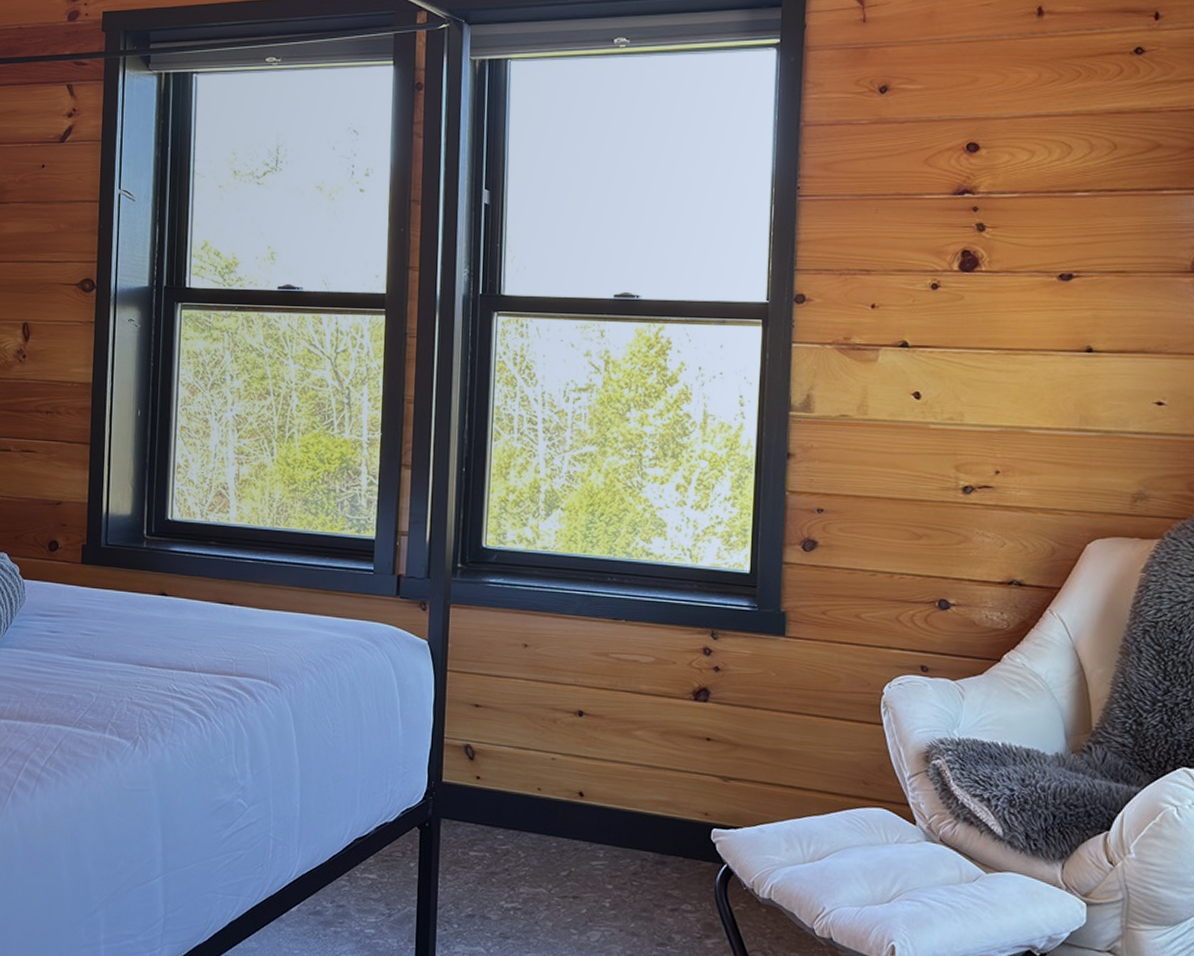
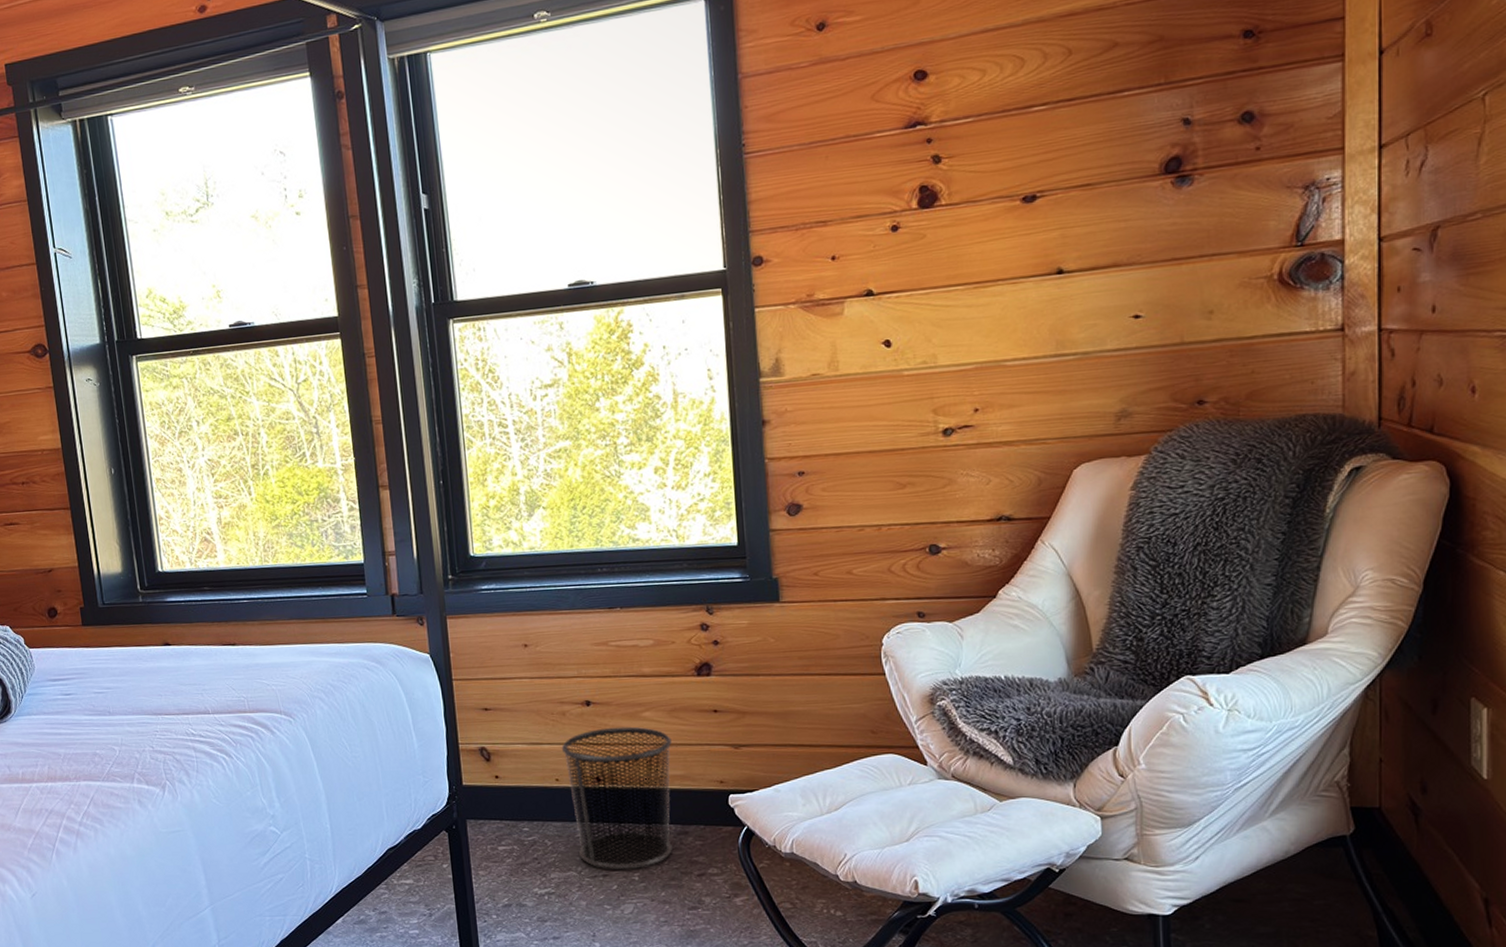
waste bin: none [547,741,661,895] -> present [561,726,672,869]

